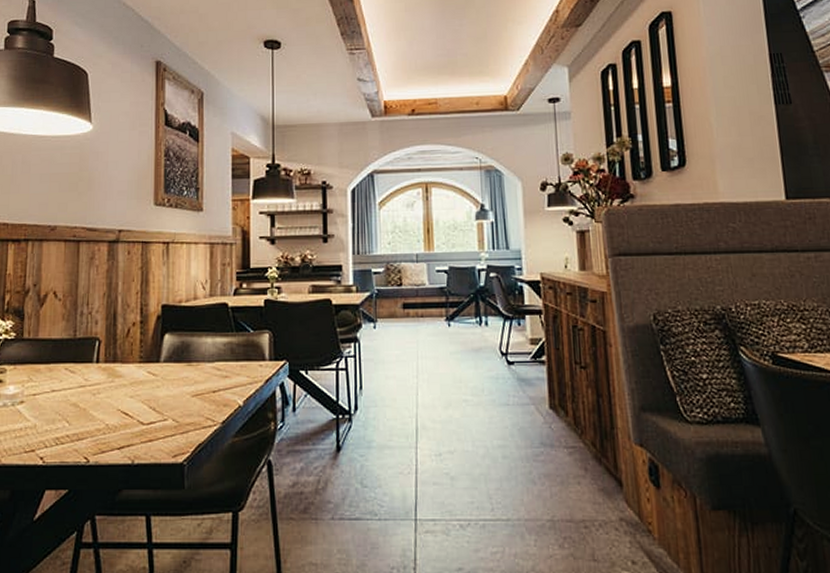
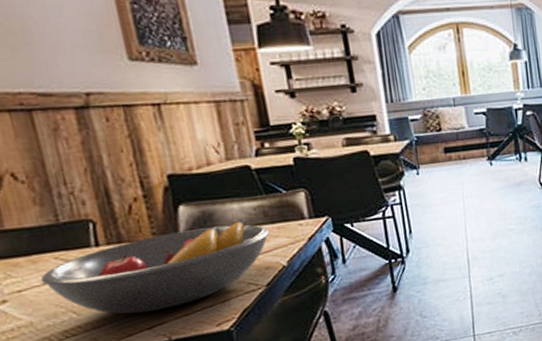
fruit bowl: none [51,353,233,432] -> present [40,219,270,314]

